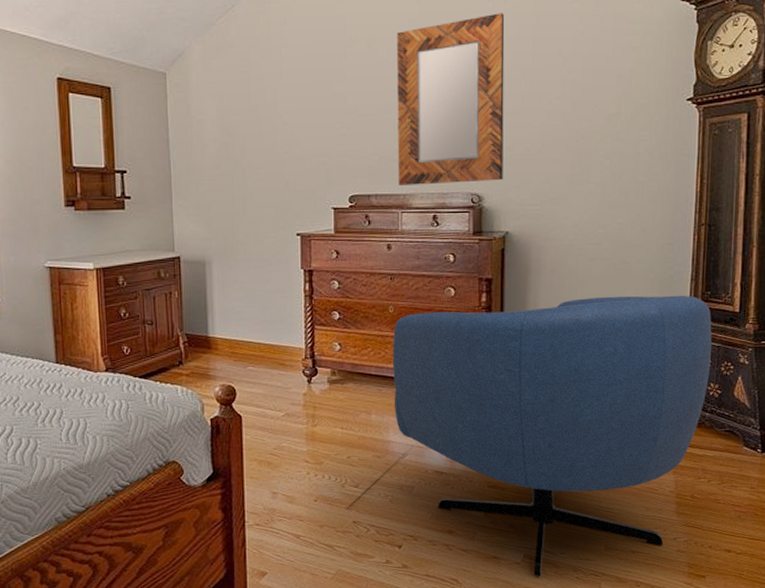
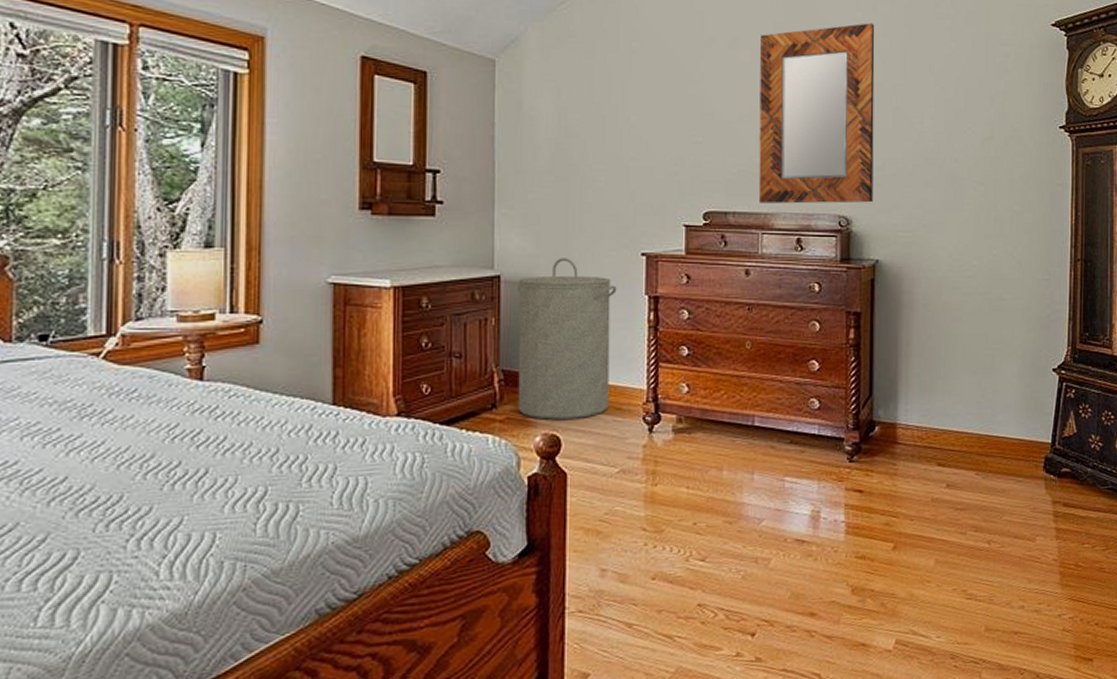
laundry hamper: none [194,240,277,374] -> present [516,258,617,420]
armchair: present [392,295,712,577] -> none [748,335,1091,667]

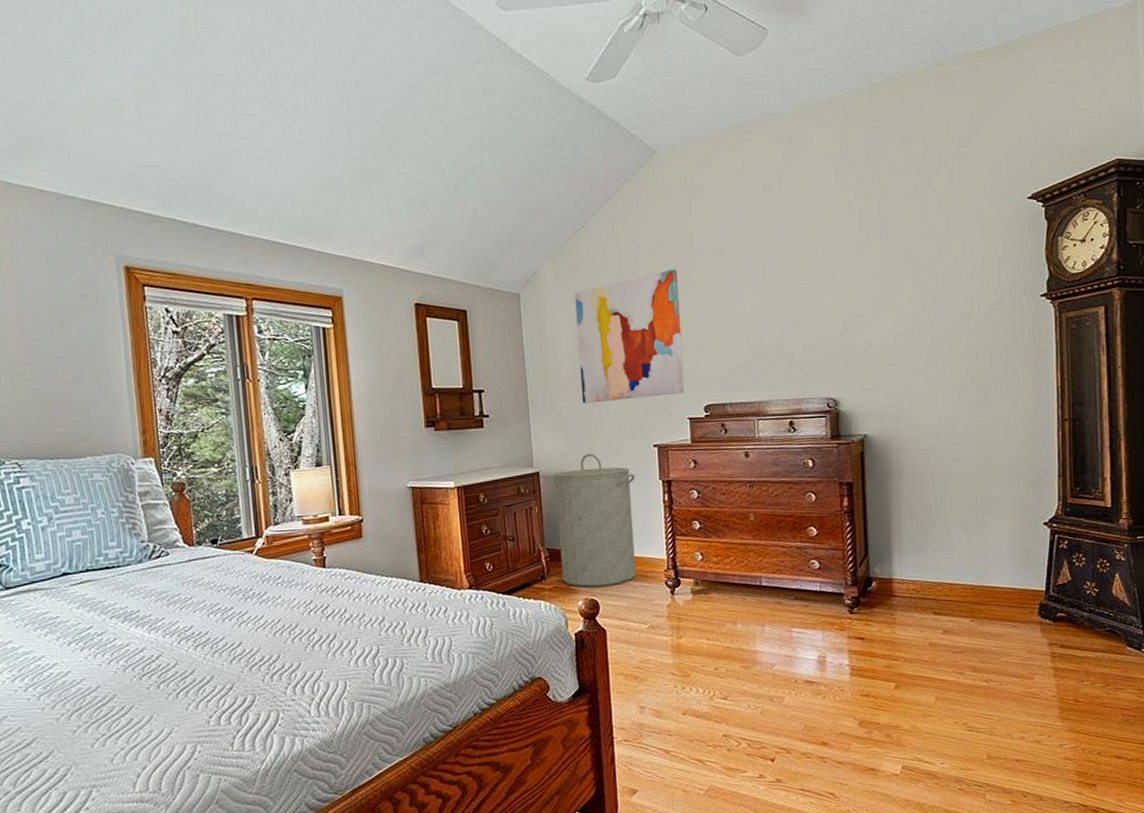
wall art: none [560,53,685,198] -> present [575,269,685,404]
home mirror: present [758,23,875,204] -> none [744,220,858,393]

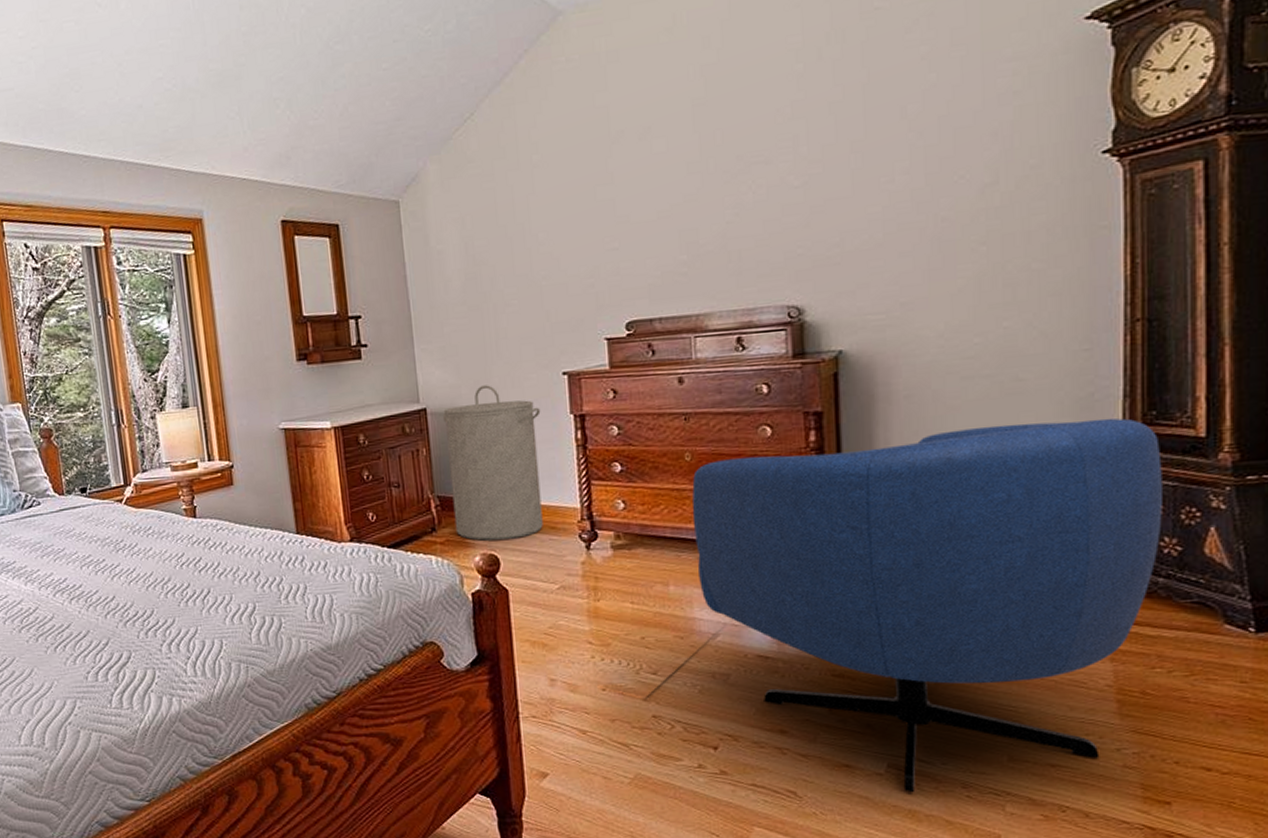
wall art: present [575,269,685,404] -> none [464,156,601,327]
armchair: none [755,492,1085,789] -> present [692,418,1162,793]

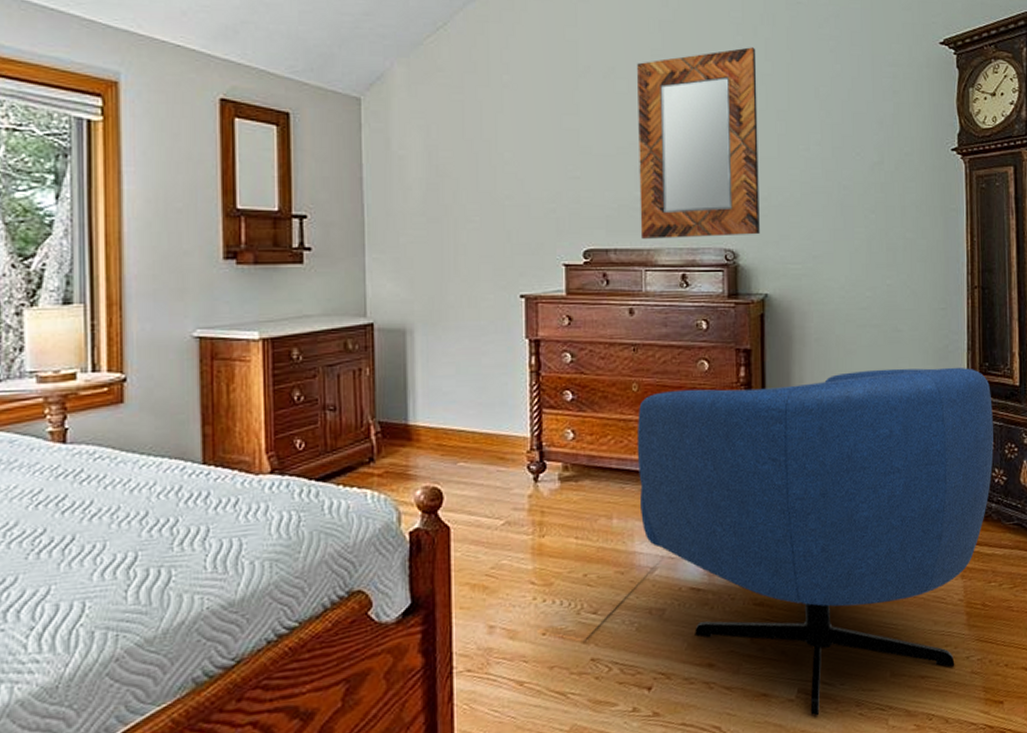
laundry hamper: present [442,385,543,541] -> none [391,303,496,472]
home mirror: none [677,73,831,304] -> present [637,47,760,239]

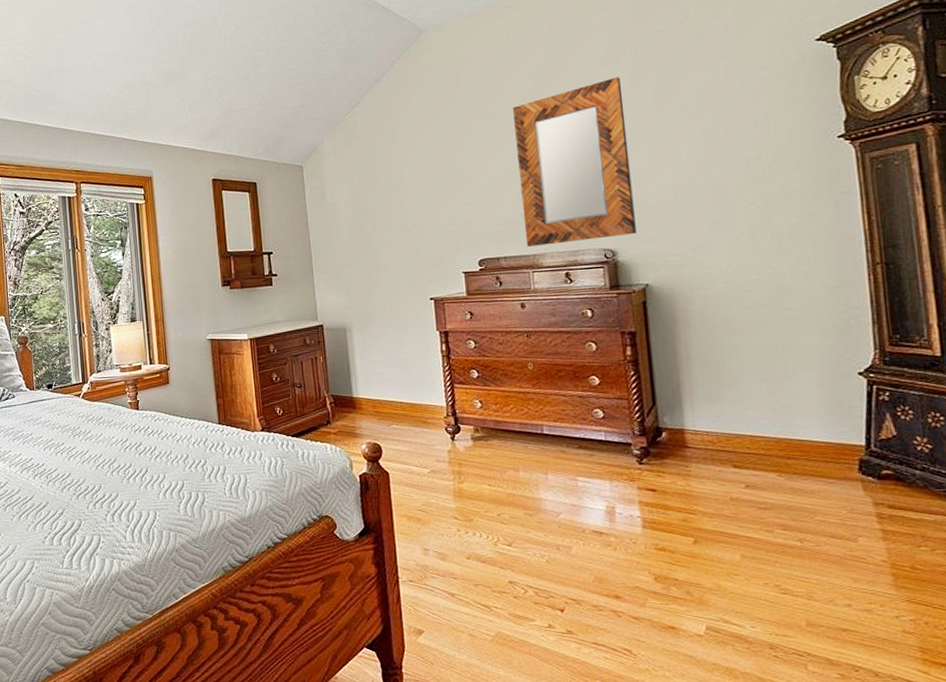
armchair: present [636,367,994,716] -> none [535,340,914,652]

